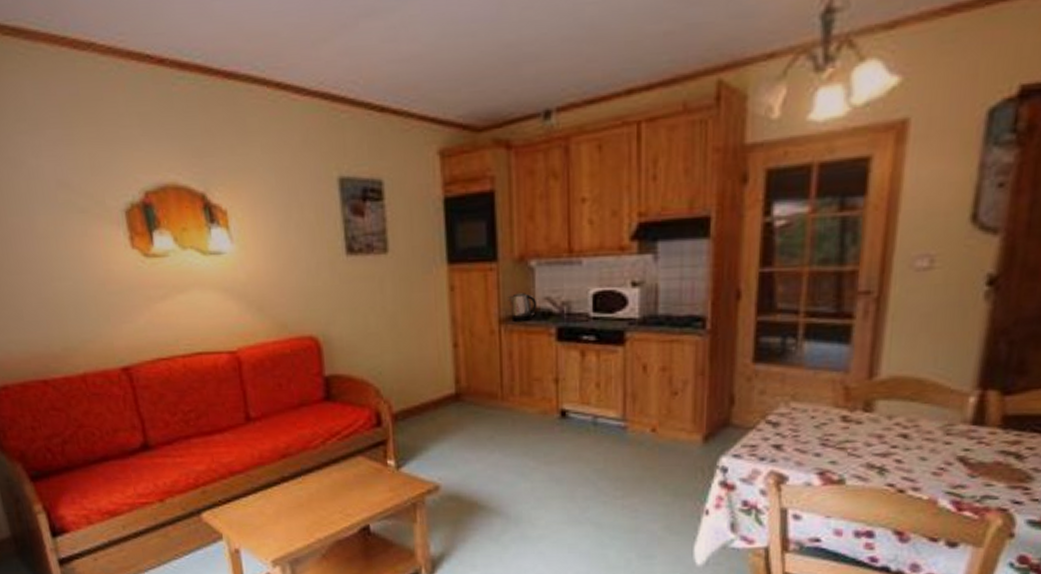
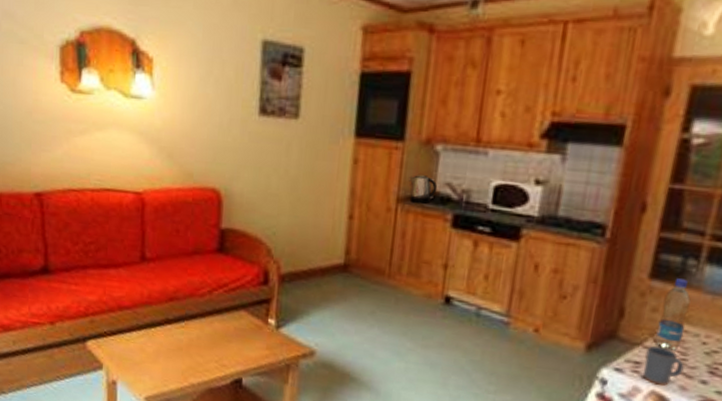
mug: none [760,427,797,464] -> present [642,345,684,386]
bottle: none [767,358,794,429] -> present [655,278,691,351]

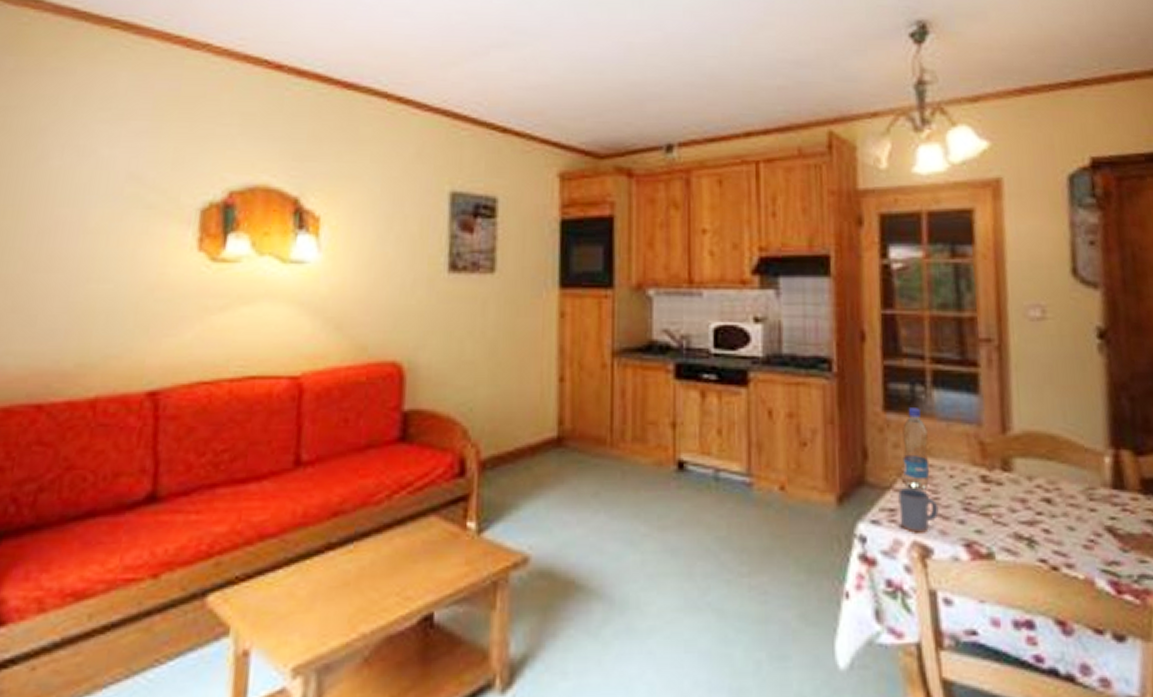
kettle: present [410,175,438,204] -> none [624,324,655,356]

